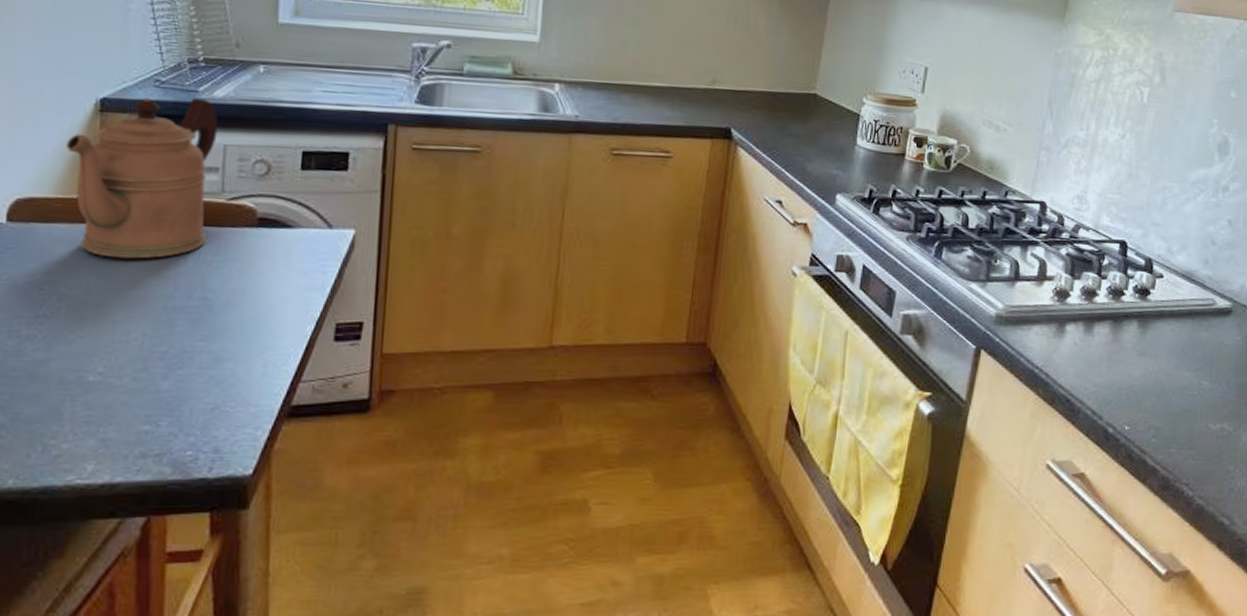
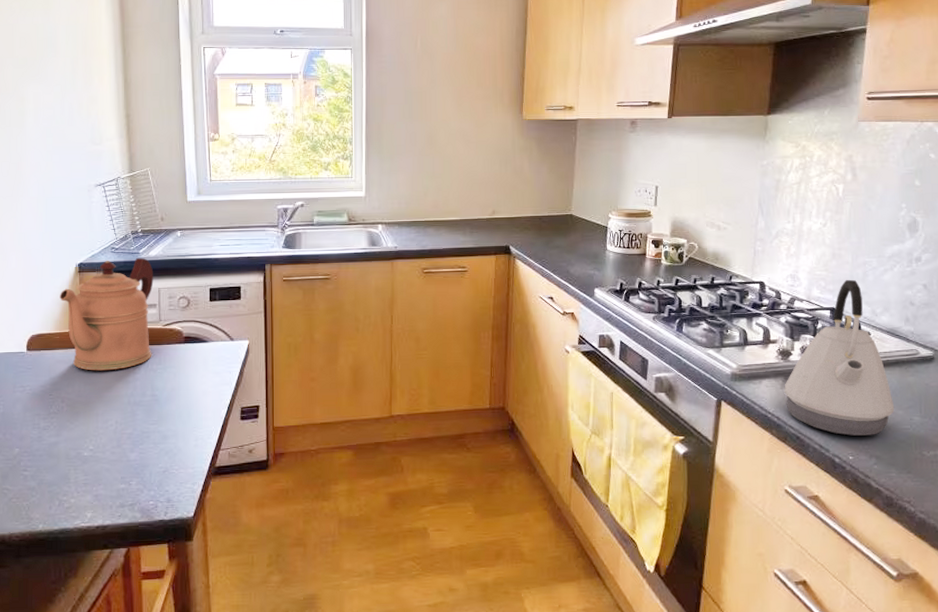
kettle: none [1057,206,1182,401] -> present [784,279,895,436]

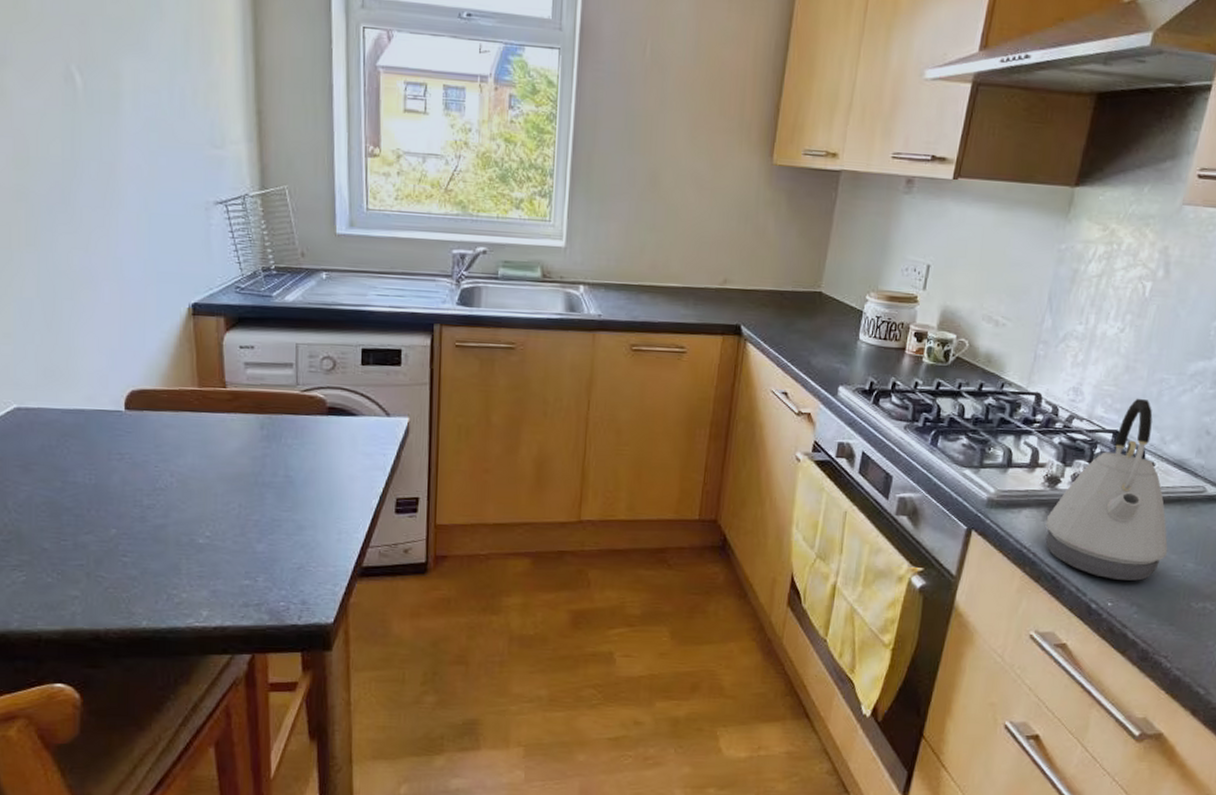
coffeepot: present [60,257,154,371] -> none [168,301,290,442]

